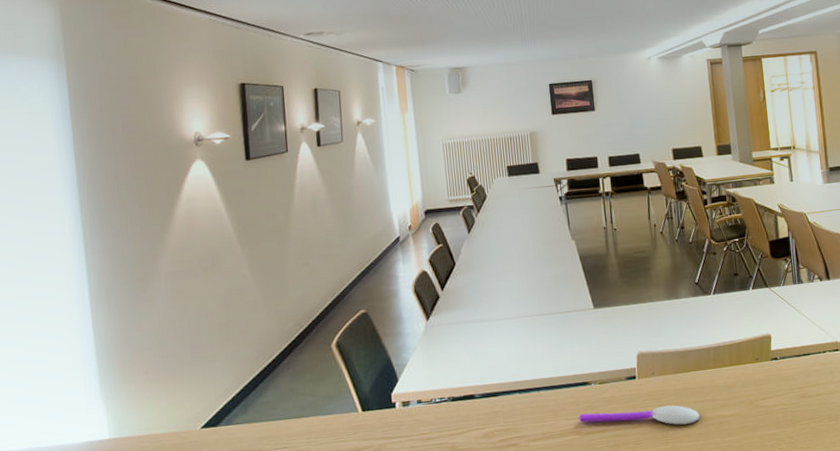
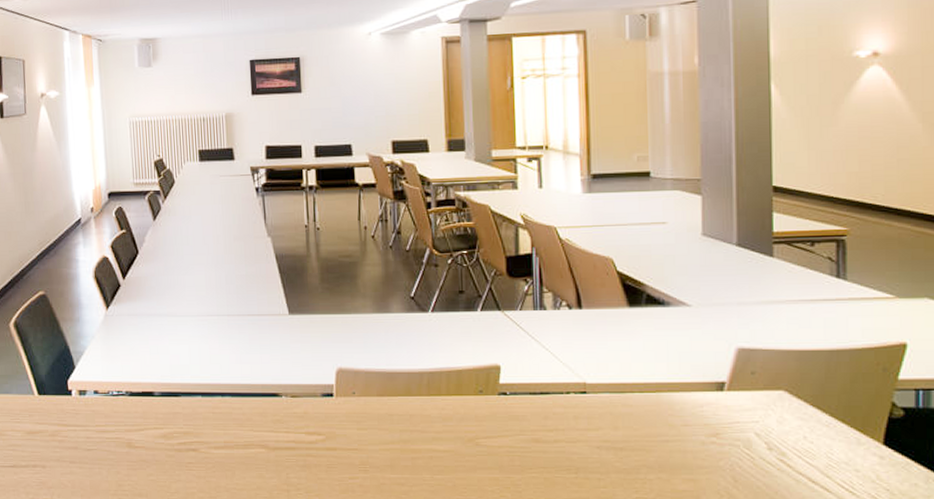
spoon: present [579,405,700,425] -> none [266,427,407,454]

